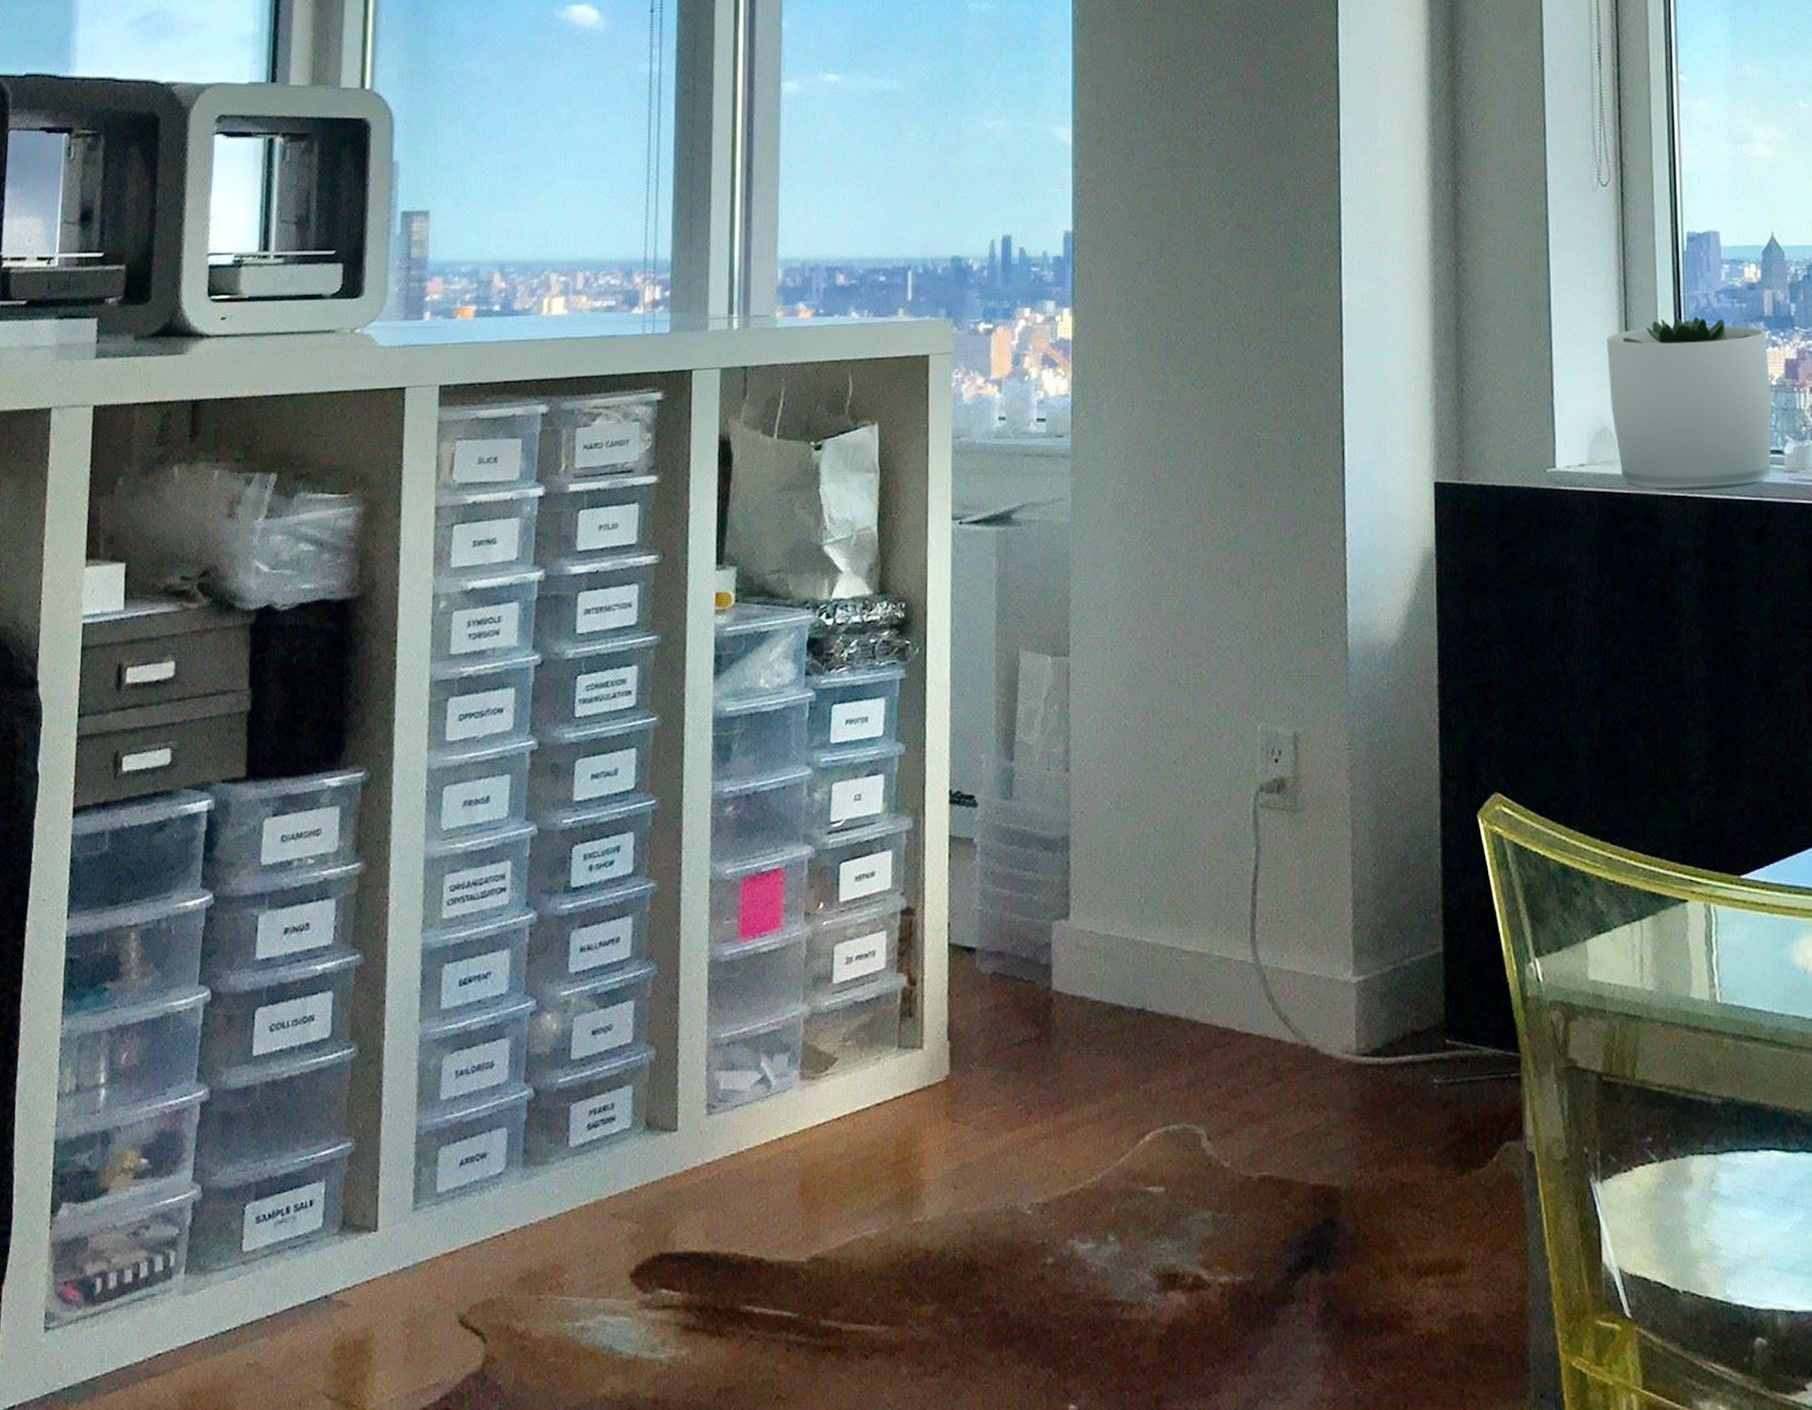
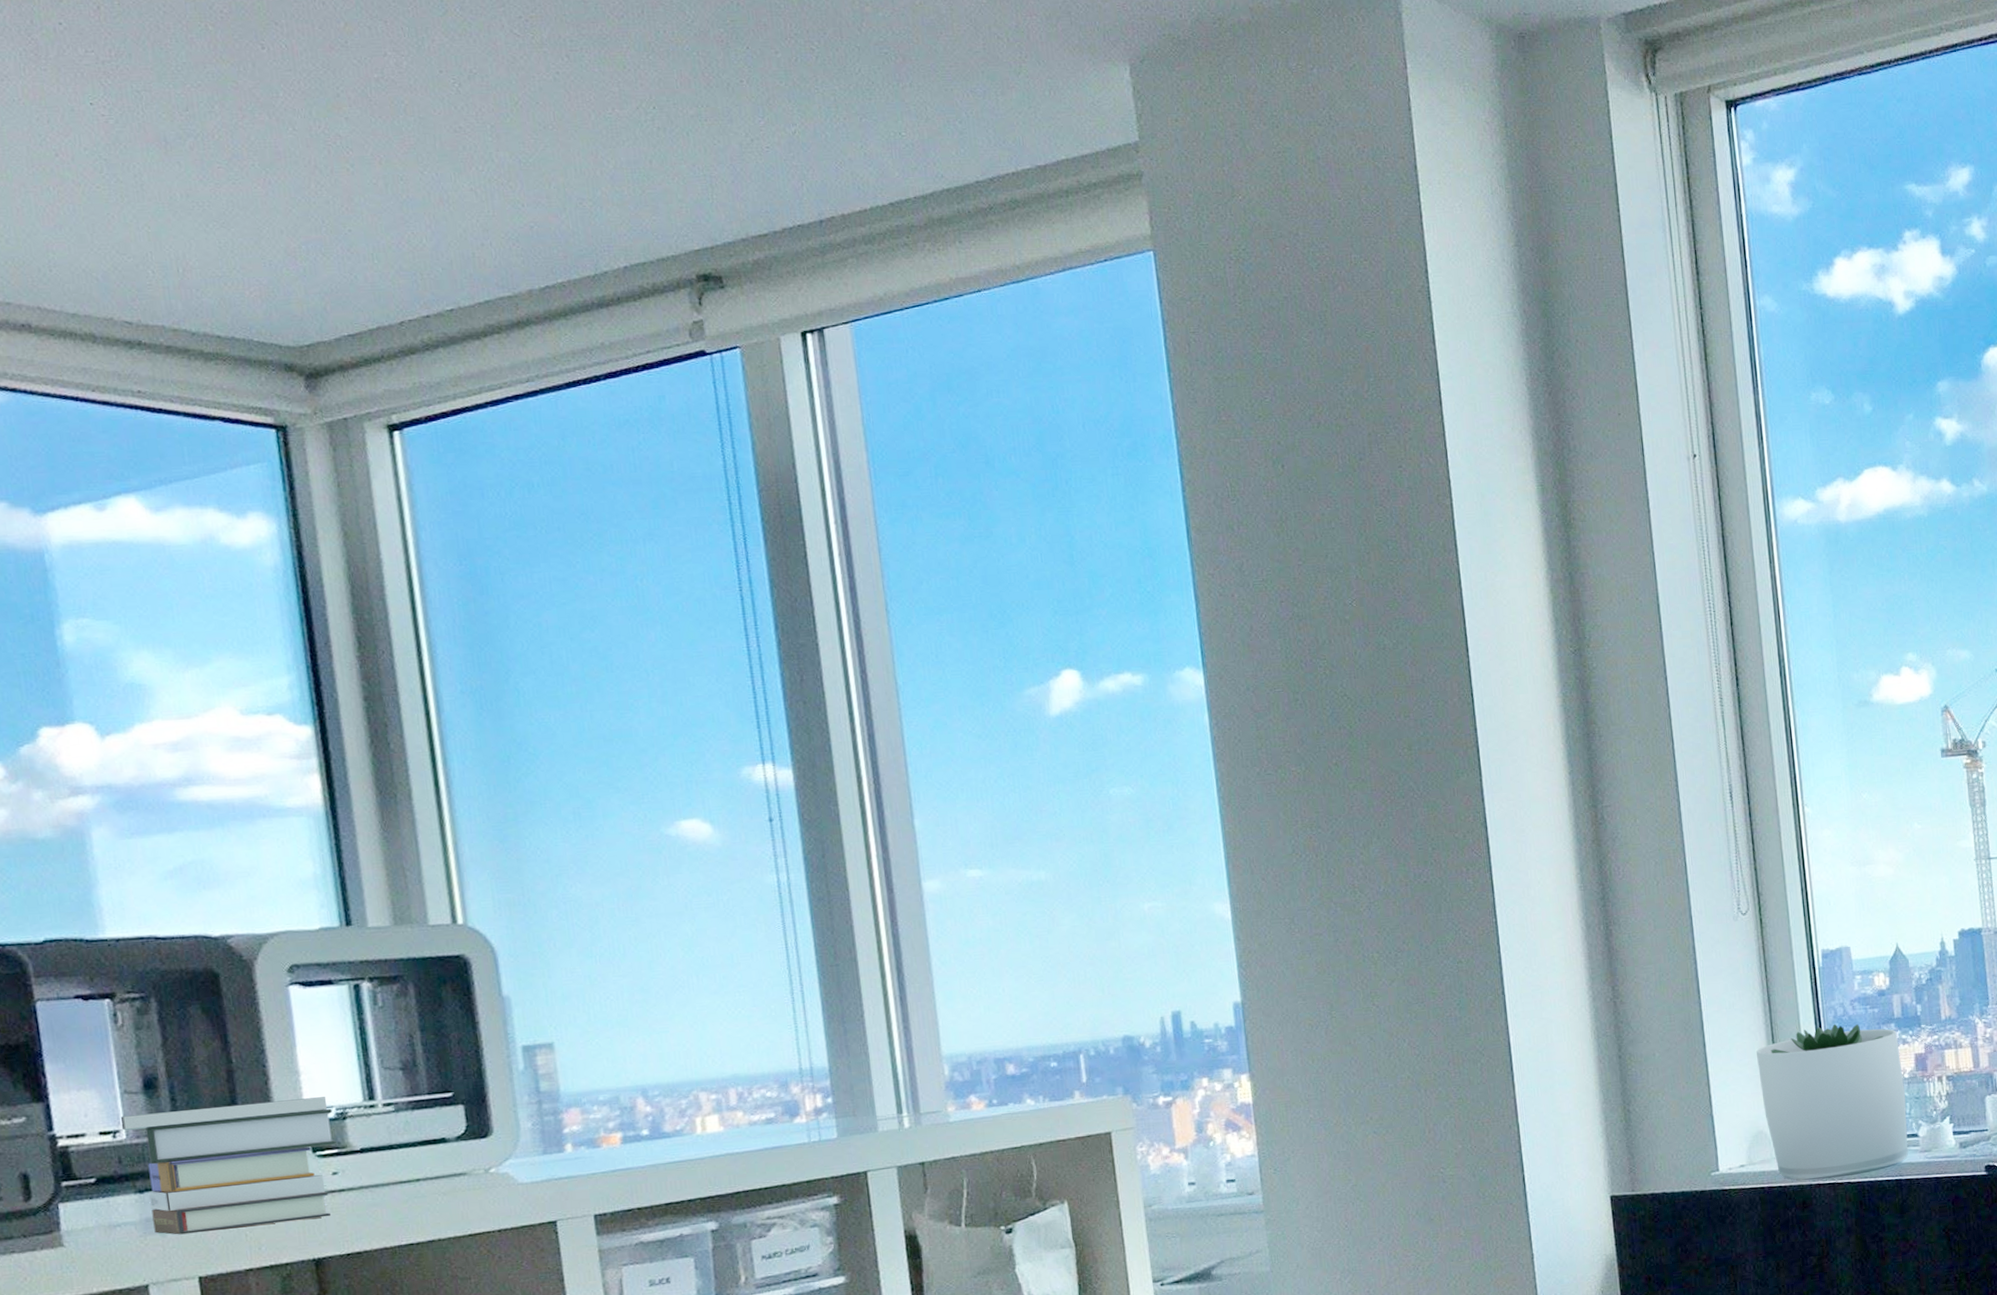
books: none [57,243,231,363] -> present [121,1097,337,1235]

